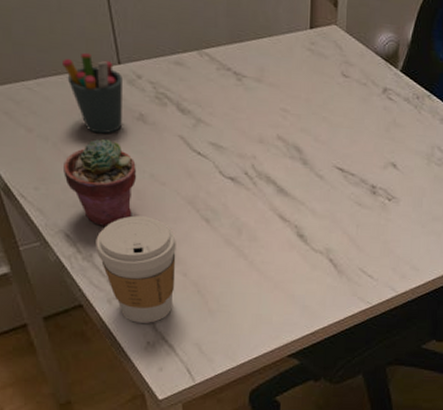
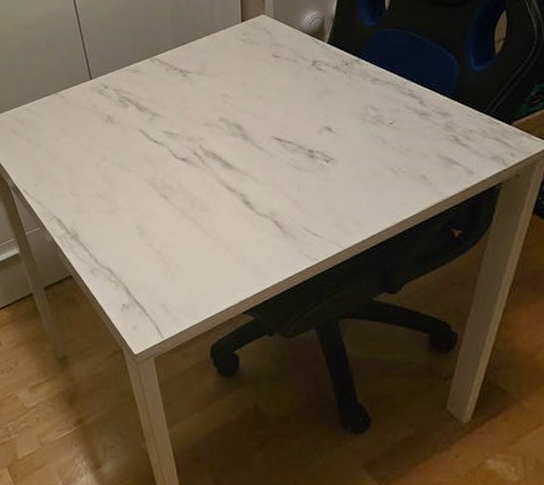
pen holder: present [63,52,122,134] -> none [50,75,95,137]
potted succulent: present [64,139,137,226] -> none [54,140,108,210]
coffee cup: present [96,215,177,323] -> none [80,199,143,288]

